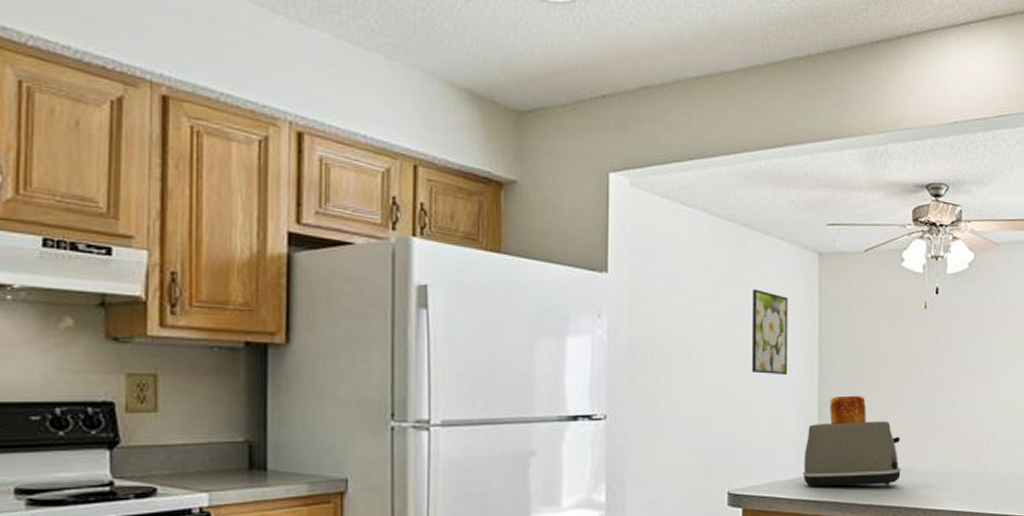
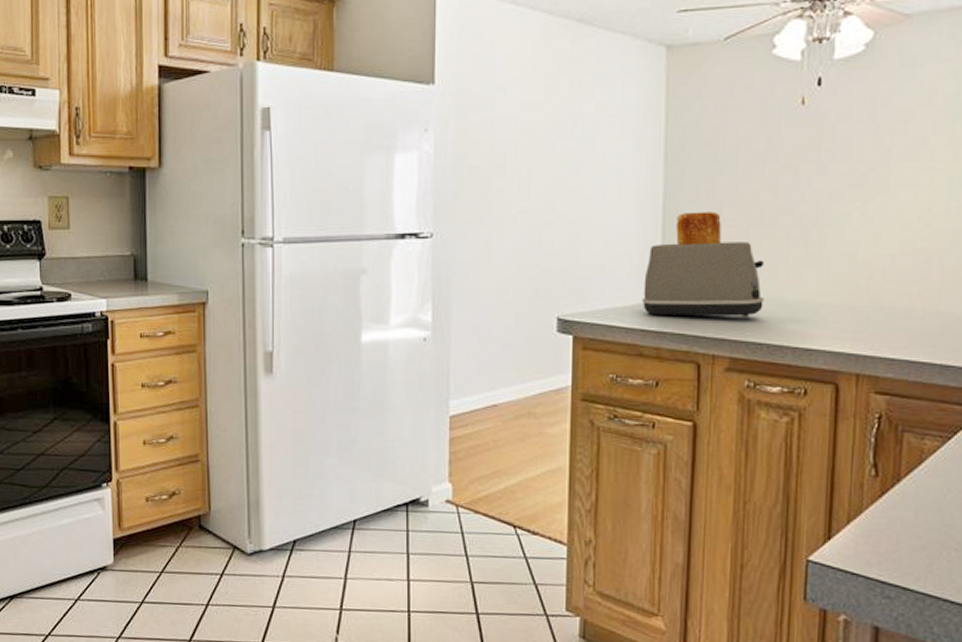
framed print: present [751,289,788,376] -> none [585,93,629,189]

